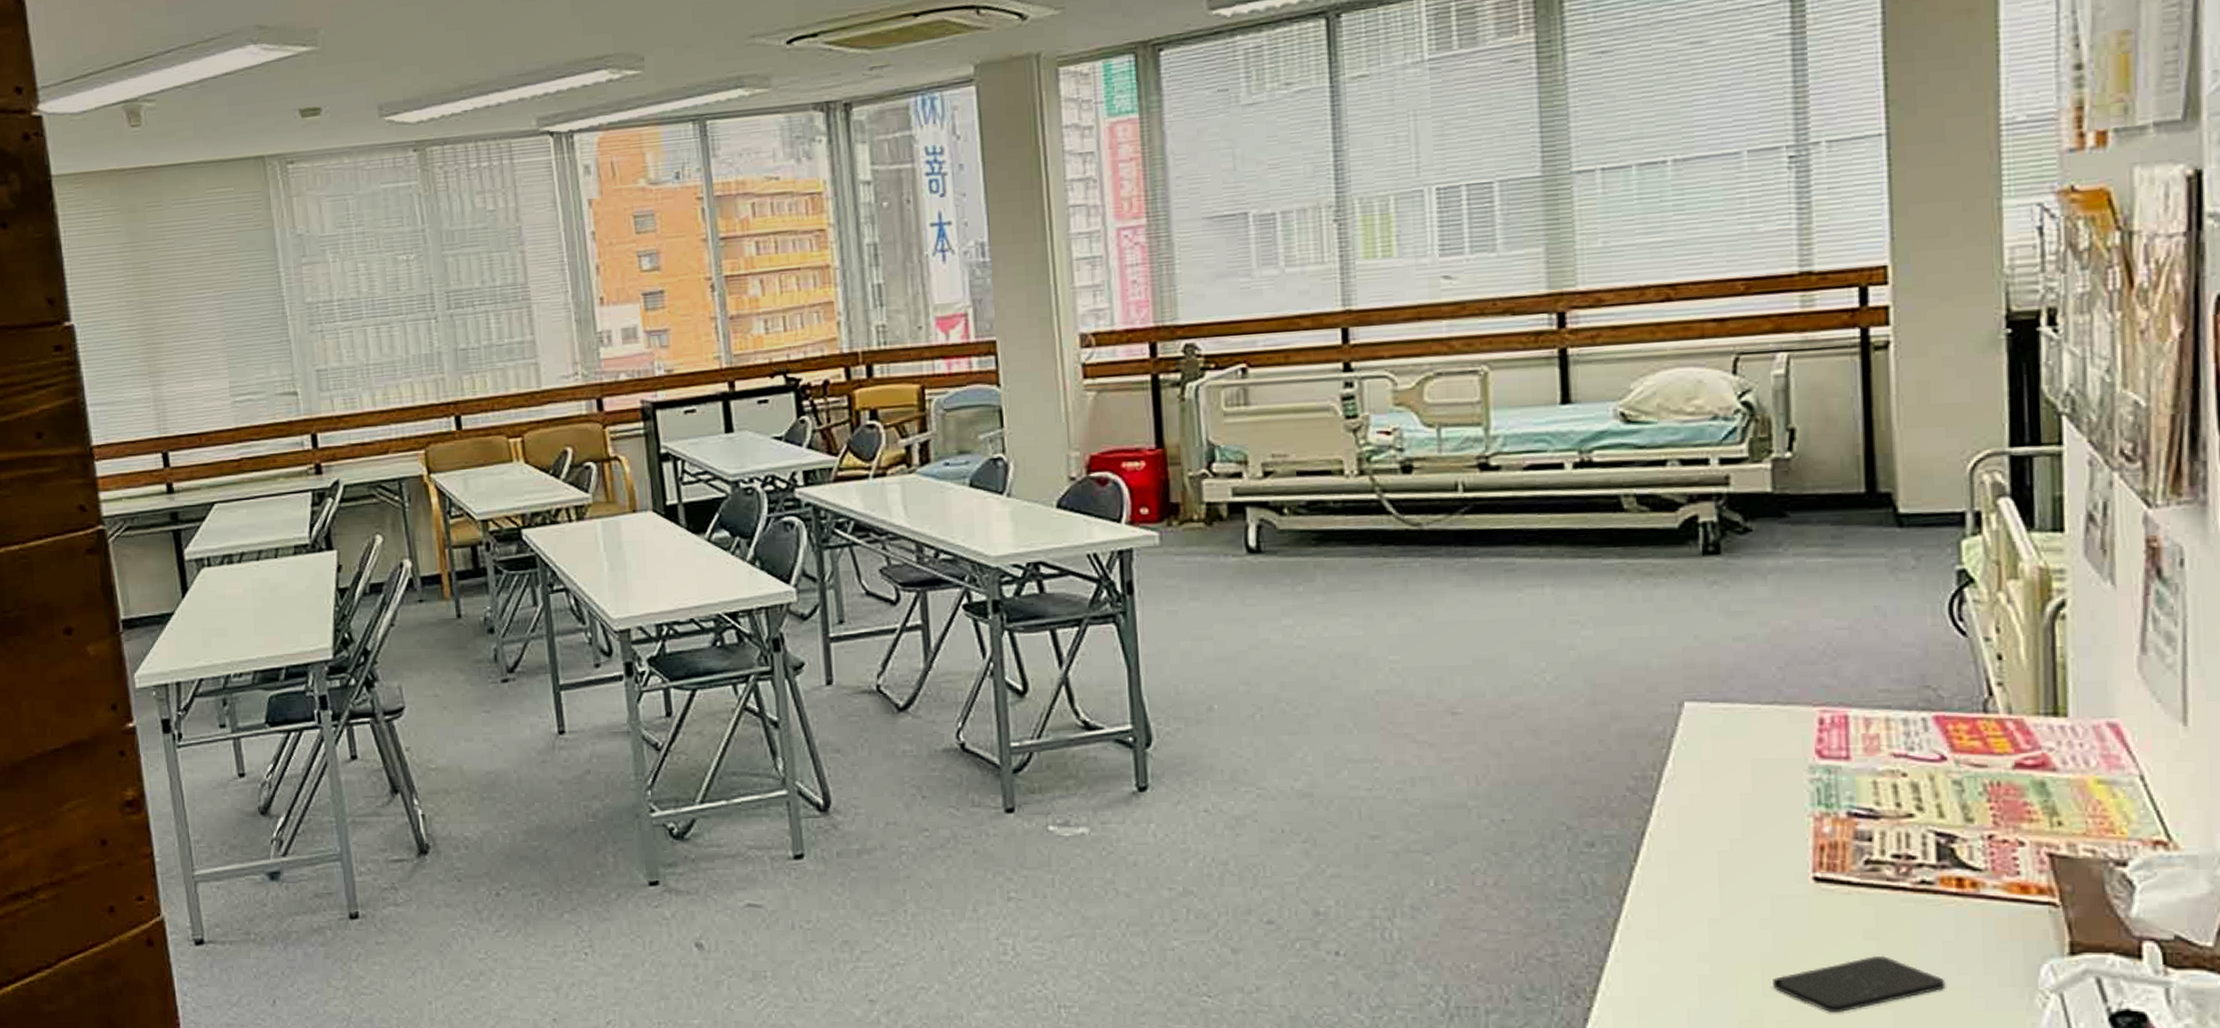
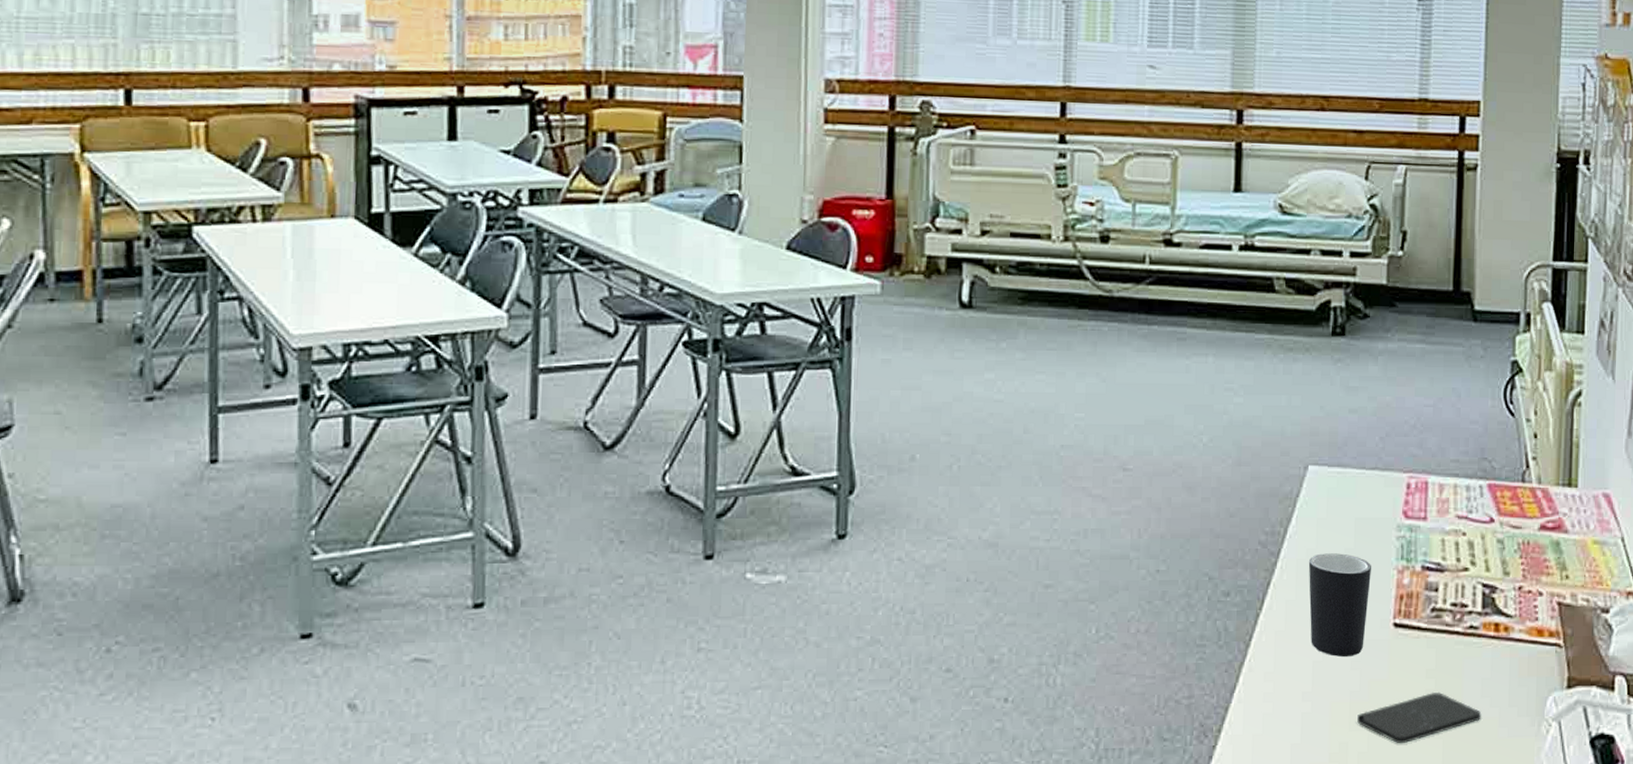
mug: none [1693,799,1778,915] -> present [1308,553,1371,658]

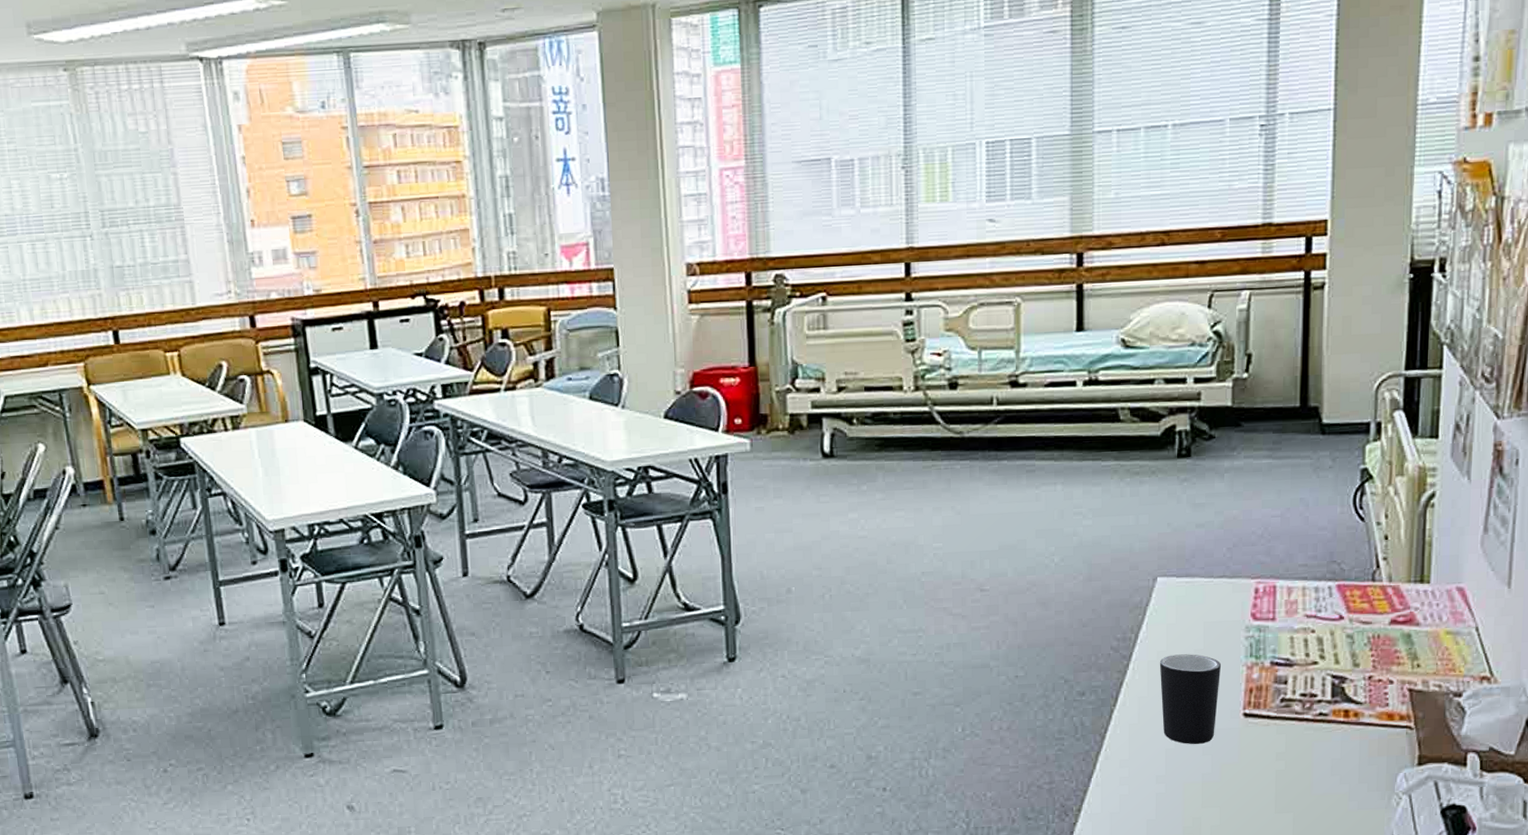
smartphone: present [1357,691,1482,744] -> none [1210,771,1331,818]

